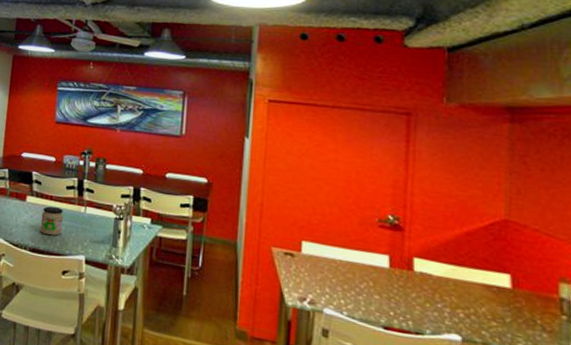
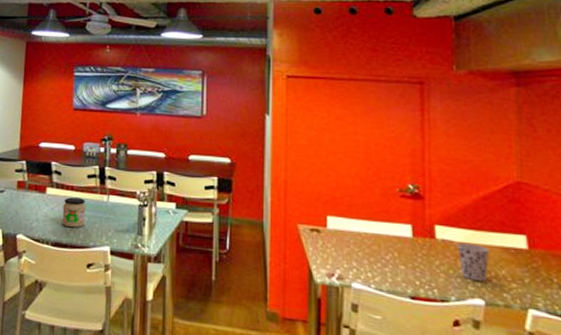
cup: none [436,276,470,317] -> present [457,242,490,281]

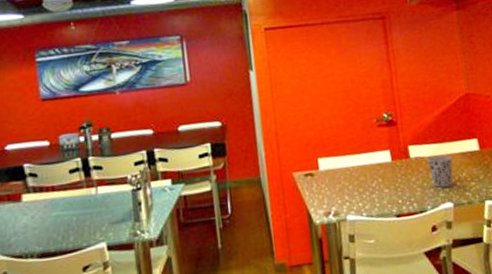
jar: present [62,197,86,228] -> none [44,197,74,233]

